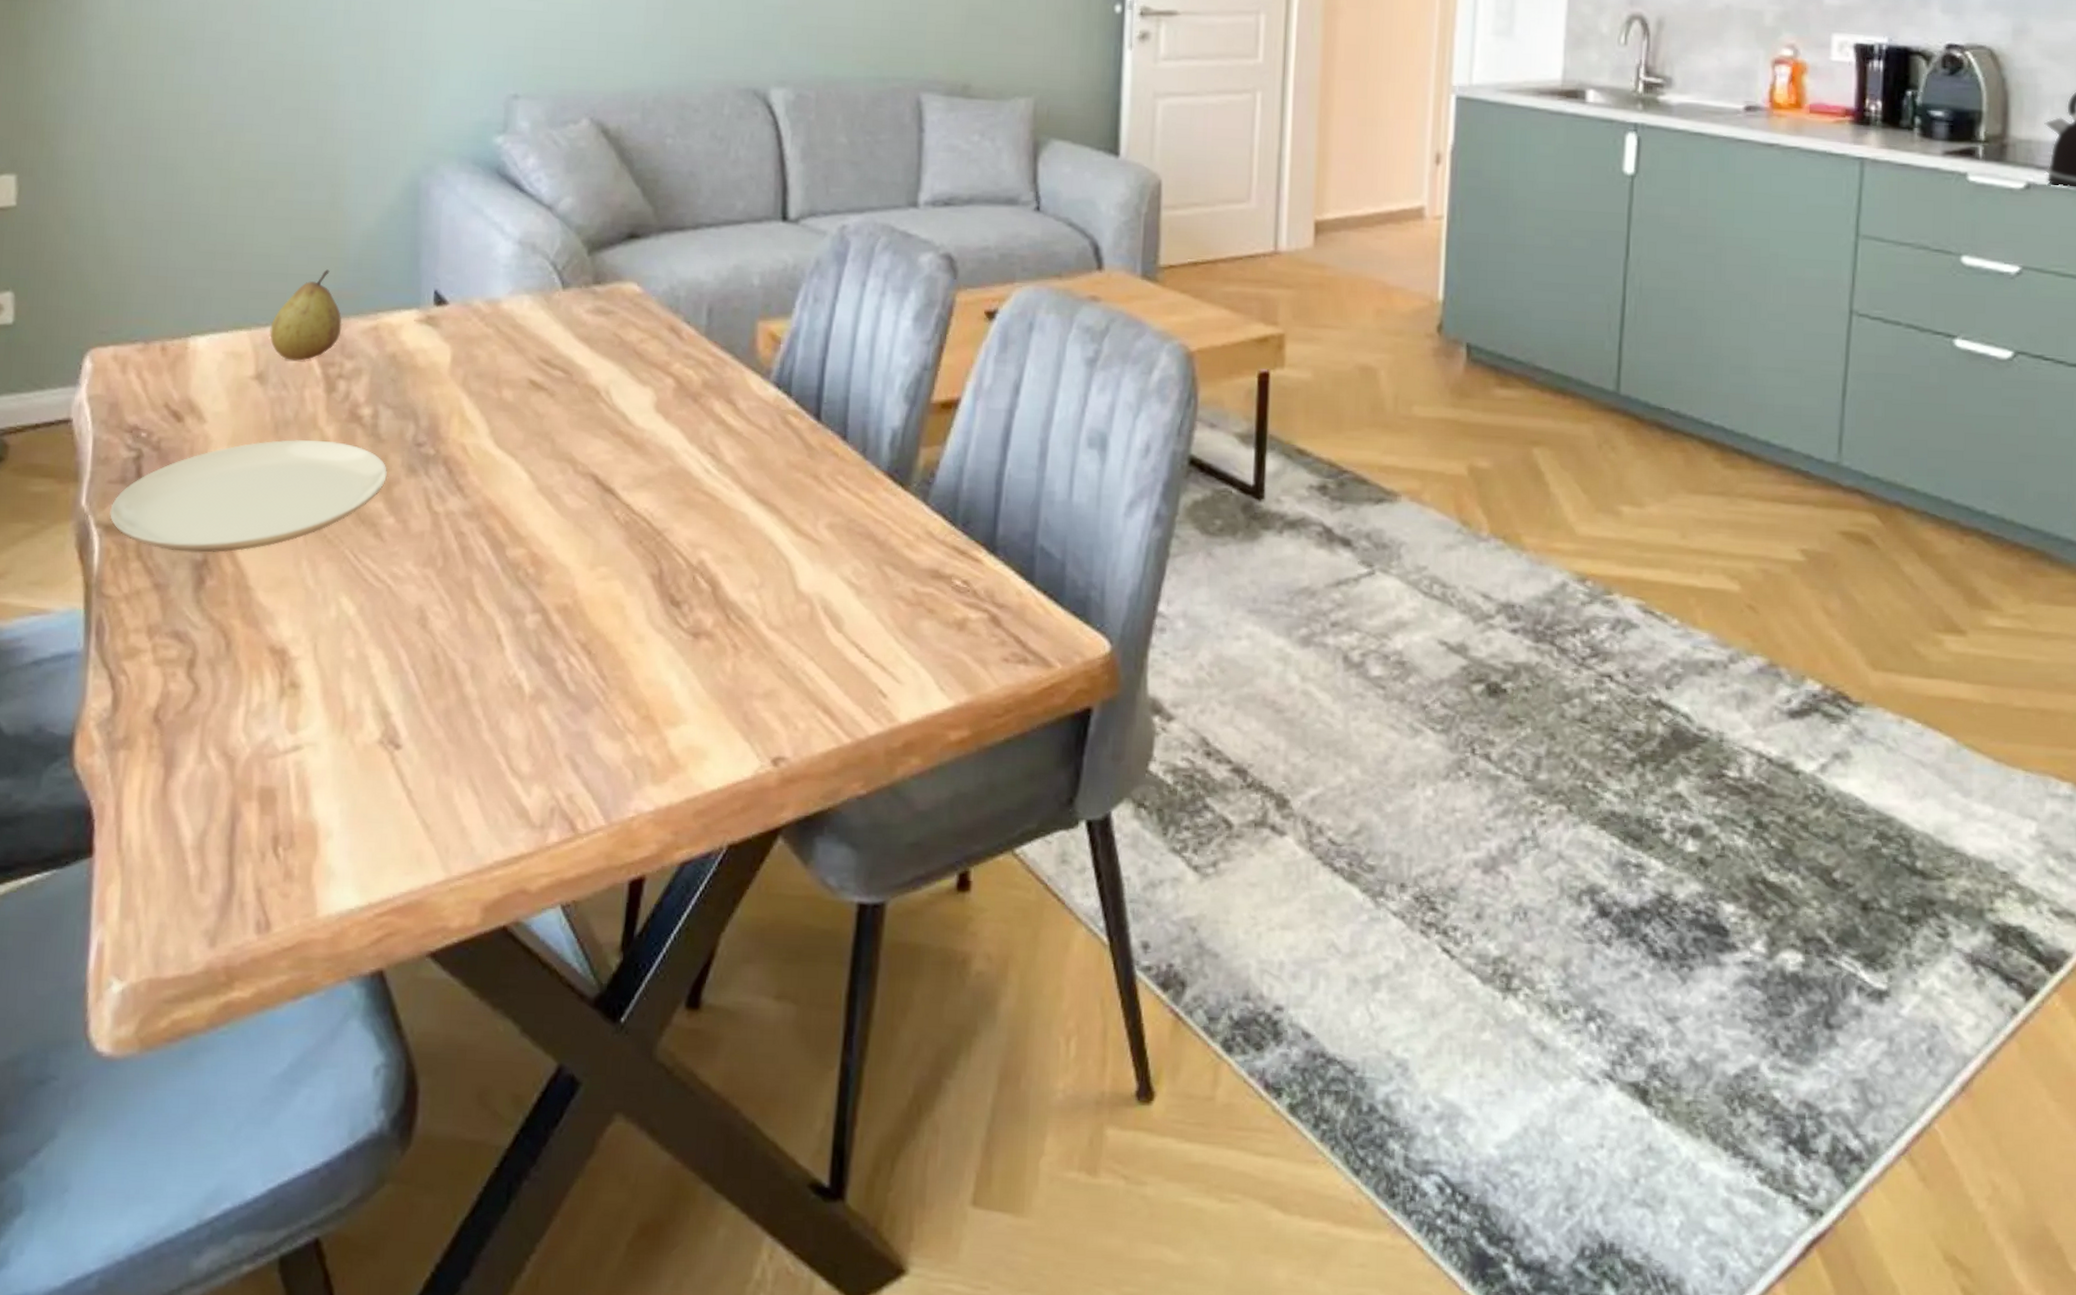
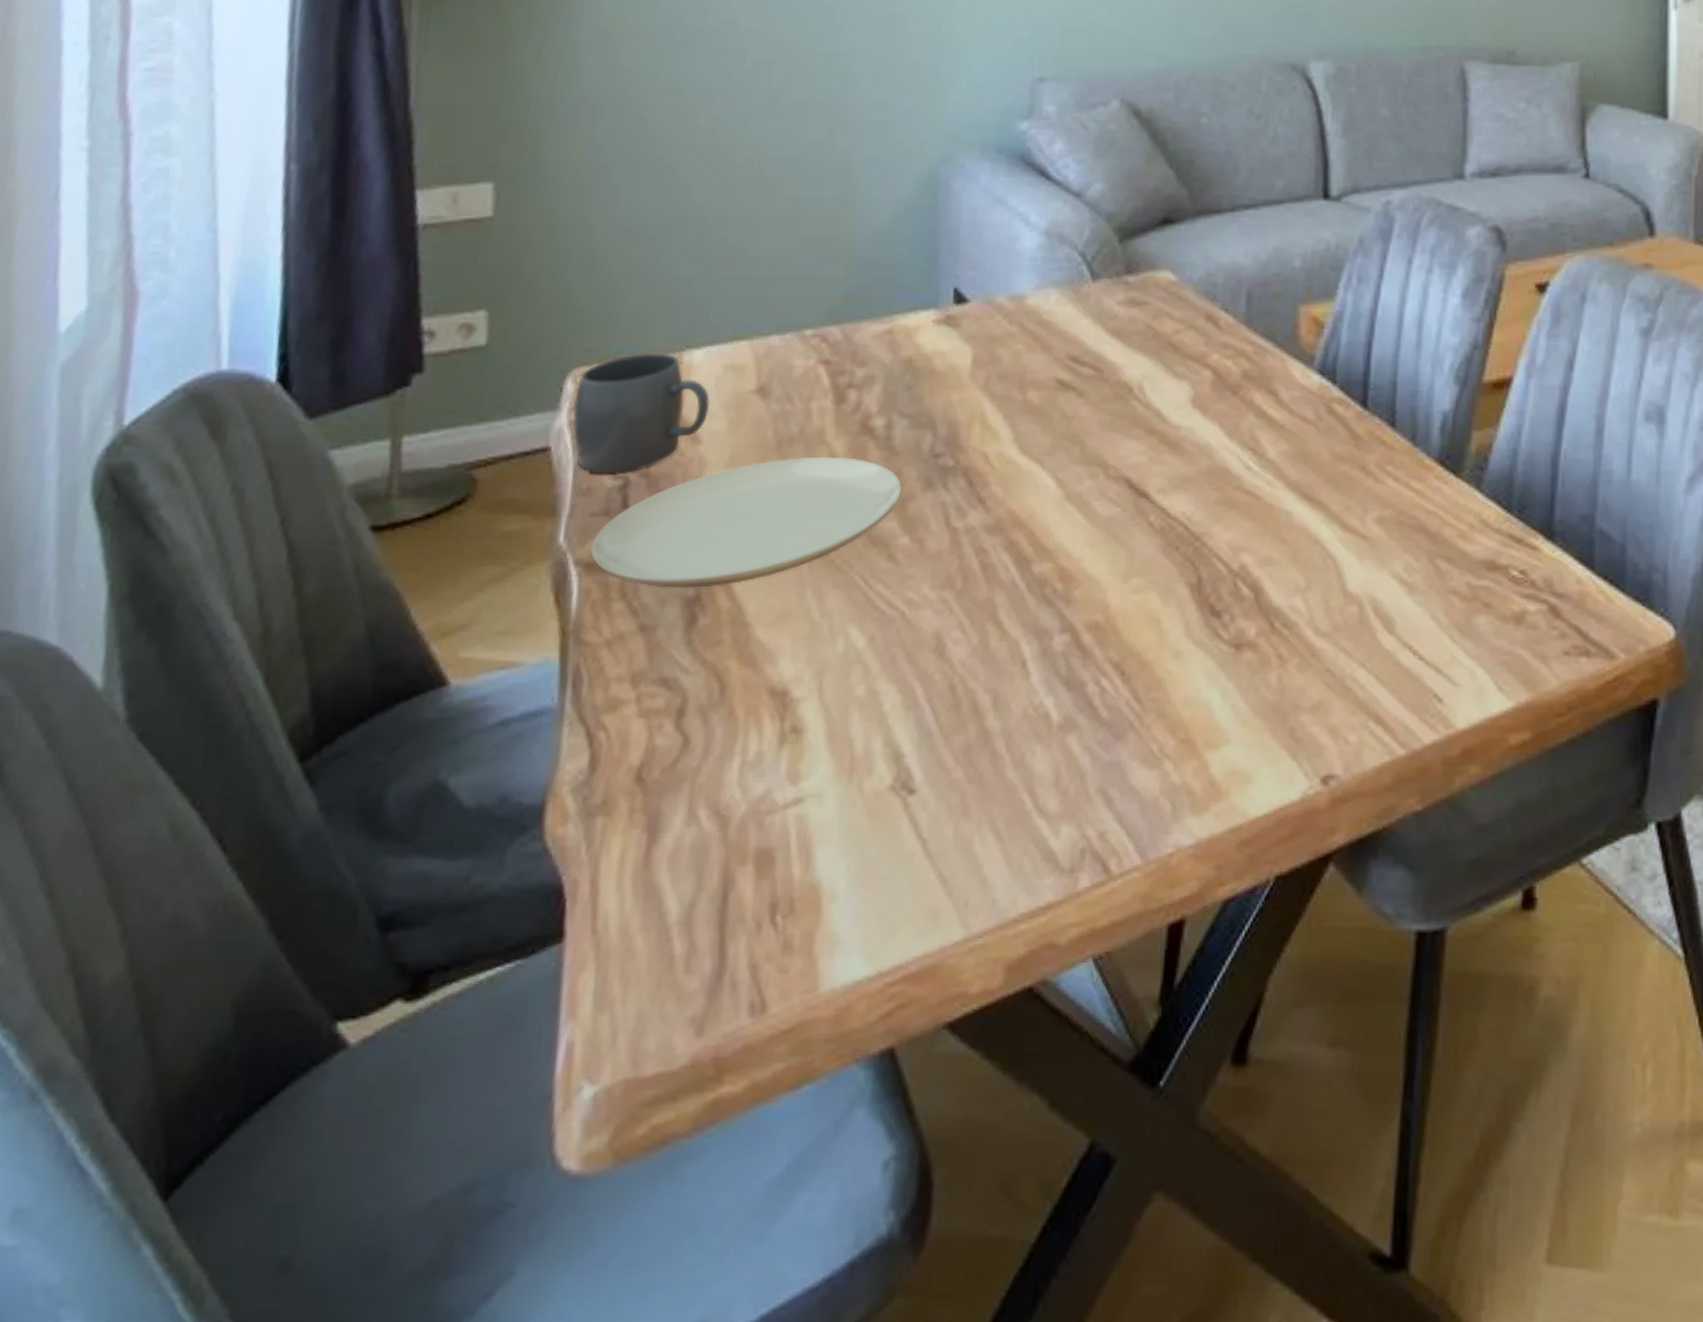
mug: none [91,337,214,446] -> present [572,353,711,473]
fruit: present [269,269,342,361] -> none [773,271,853,371]

